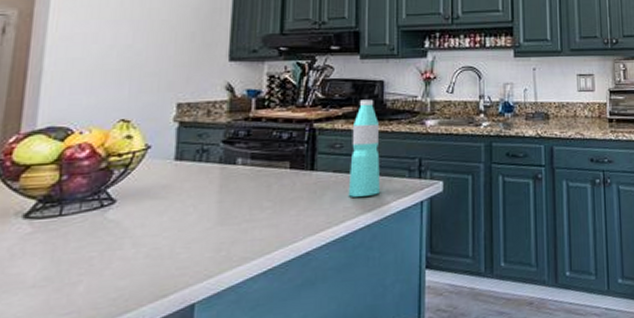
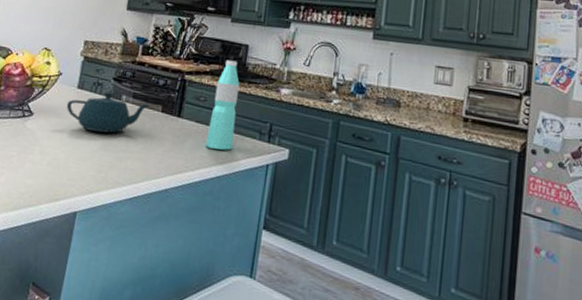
teapot: none [162,157,273,207] -> present [66,91,149,134]

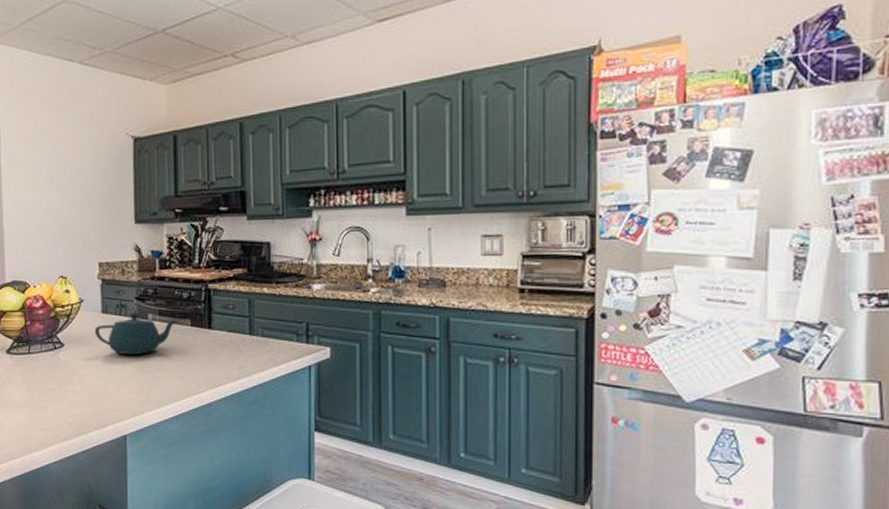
water bottle: present [205,60,240,150] -> none [241,261,271,356]

